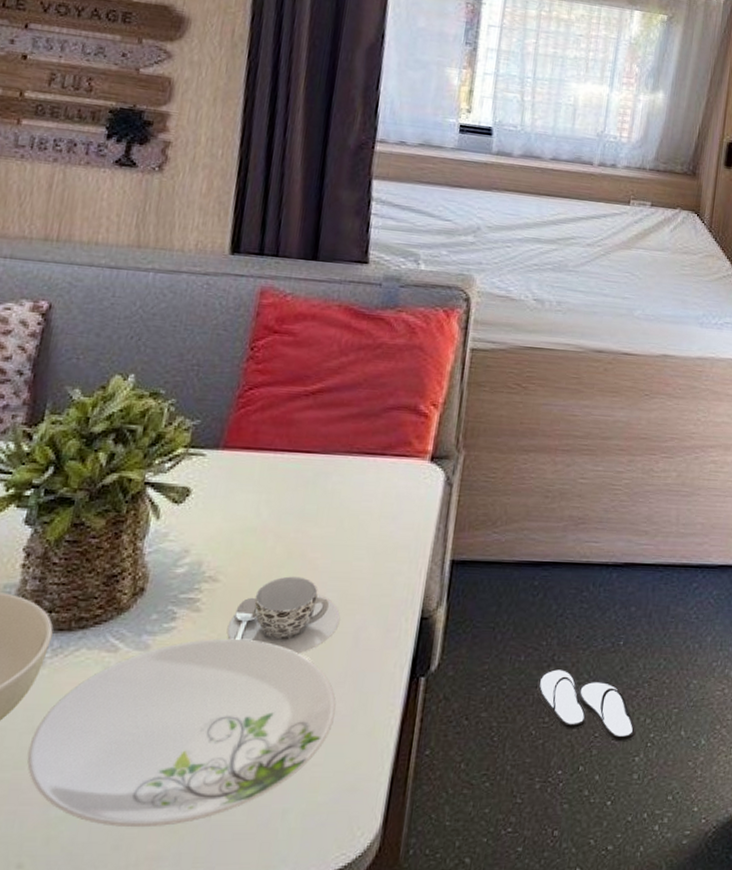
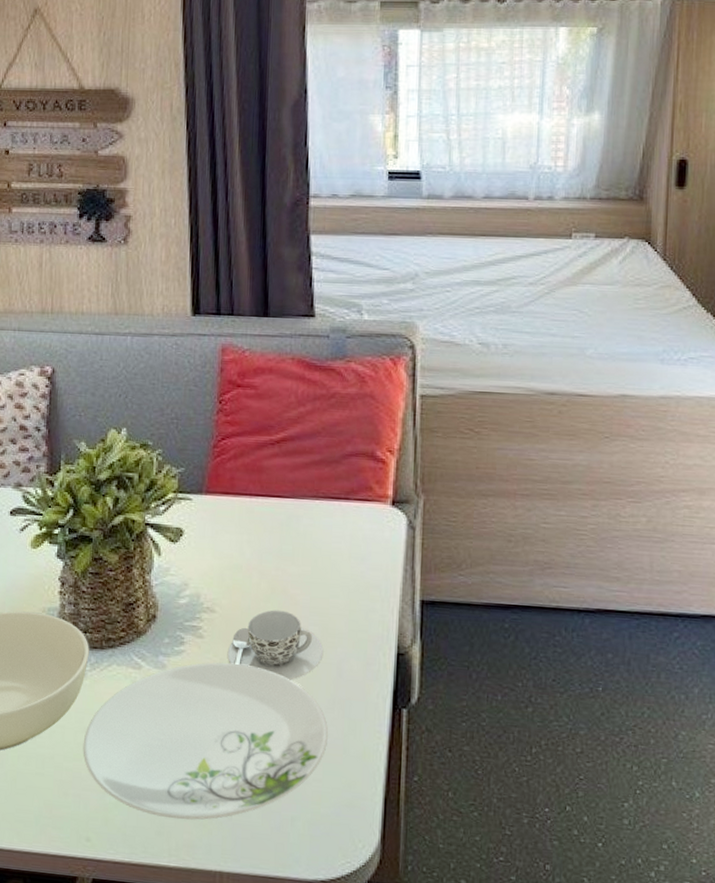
slippers: present [537,668,636,742] -> none [516,709,623,787]

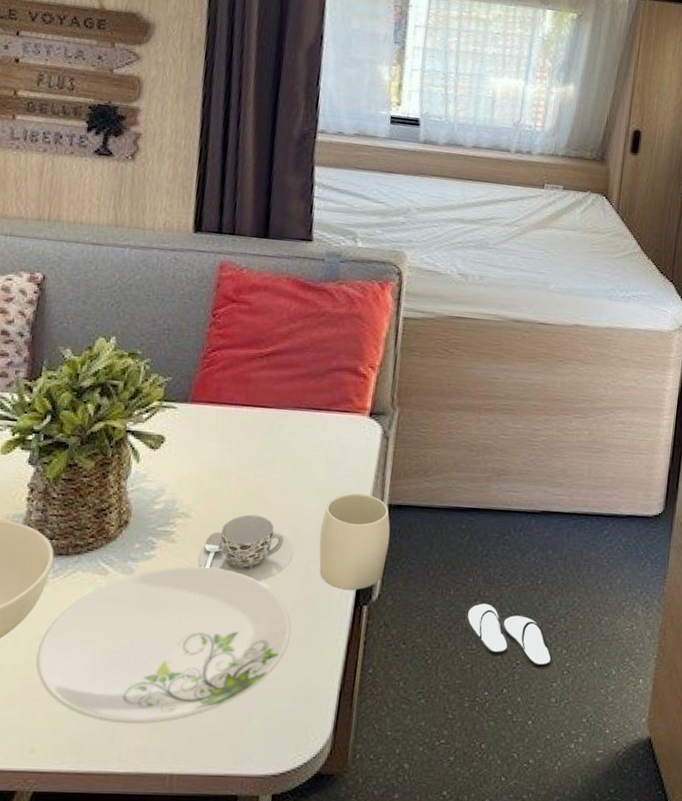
mug: none [349,588,426,692] -> present [319,493,391,590]
slippers: none [516,709,623,787] -> present [465,602,554,669]

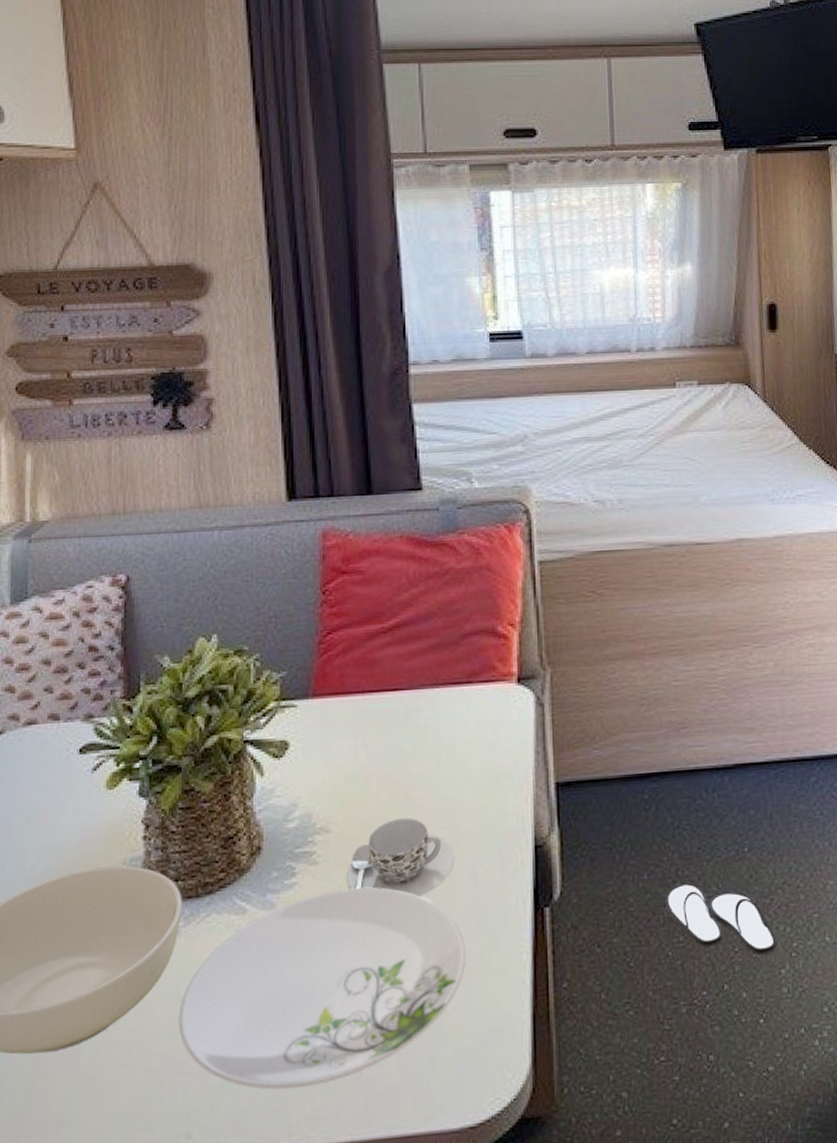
mug: present [319,493,391,590] -> none [481,775,564,892]

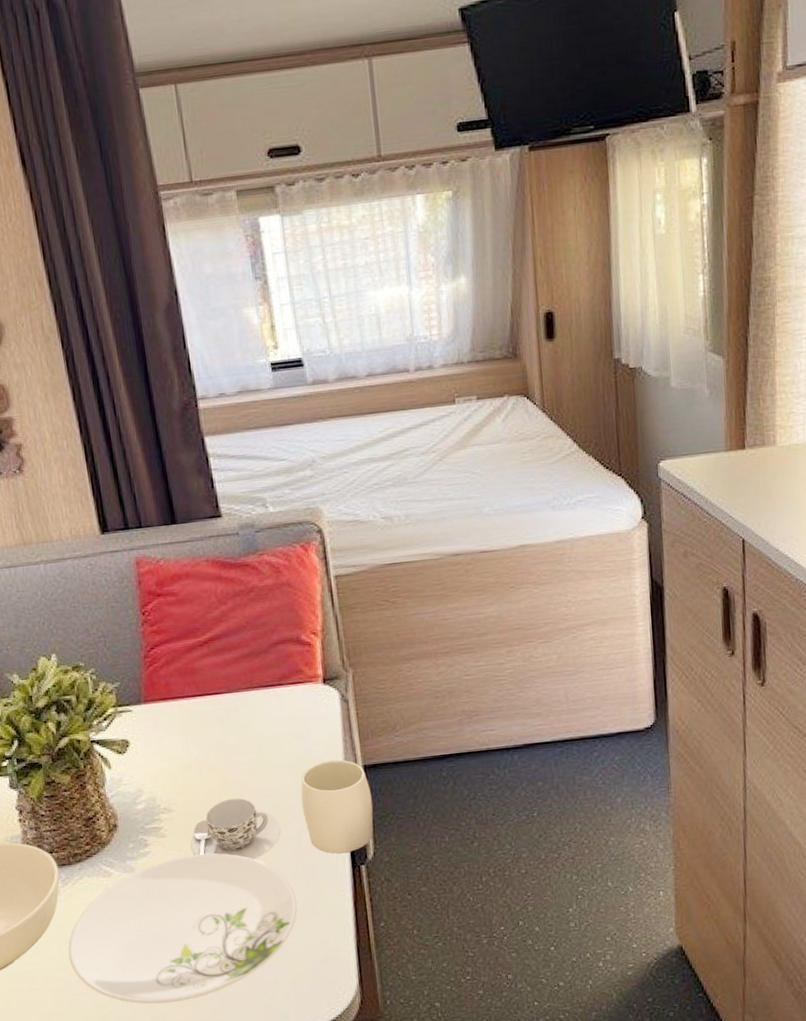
mug: none [481,775,564,892] -> present [300,760,374,854]
slippers: present [665,883,778,955] -> none [465,843,565,898]

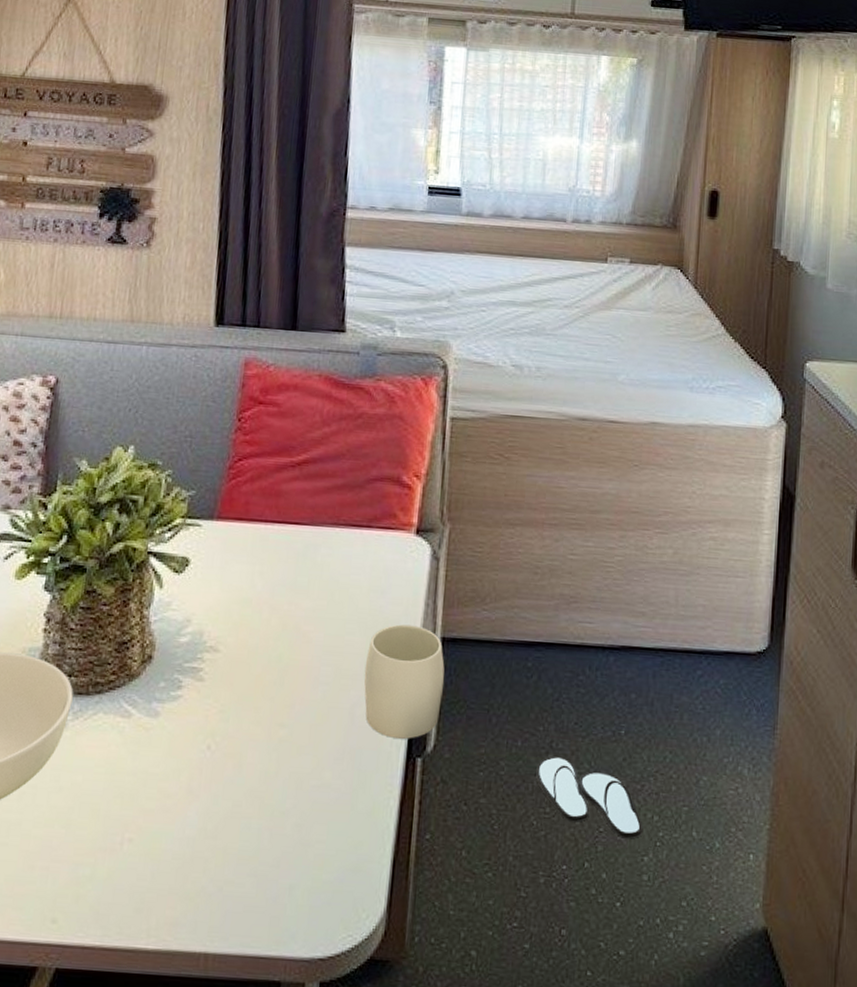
plate: present [68,853,298,1004] -> none [56,709,336,893]
teacup: present [190,798,281,860] -> none [229,648,336,728]
slippers: none [465,843,565,898] -> present [536,756,644,839]

